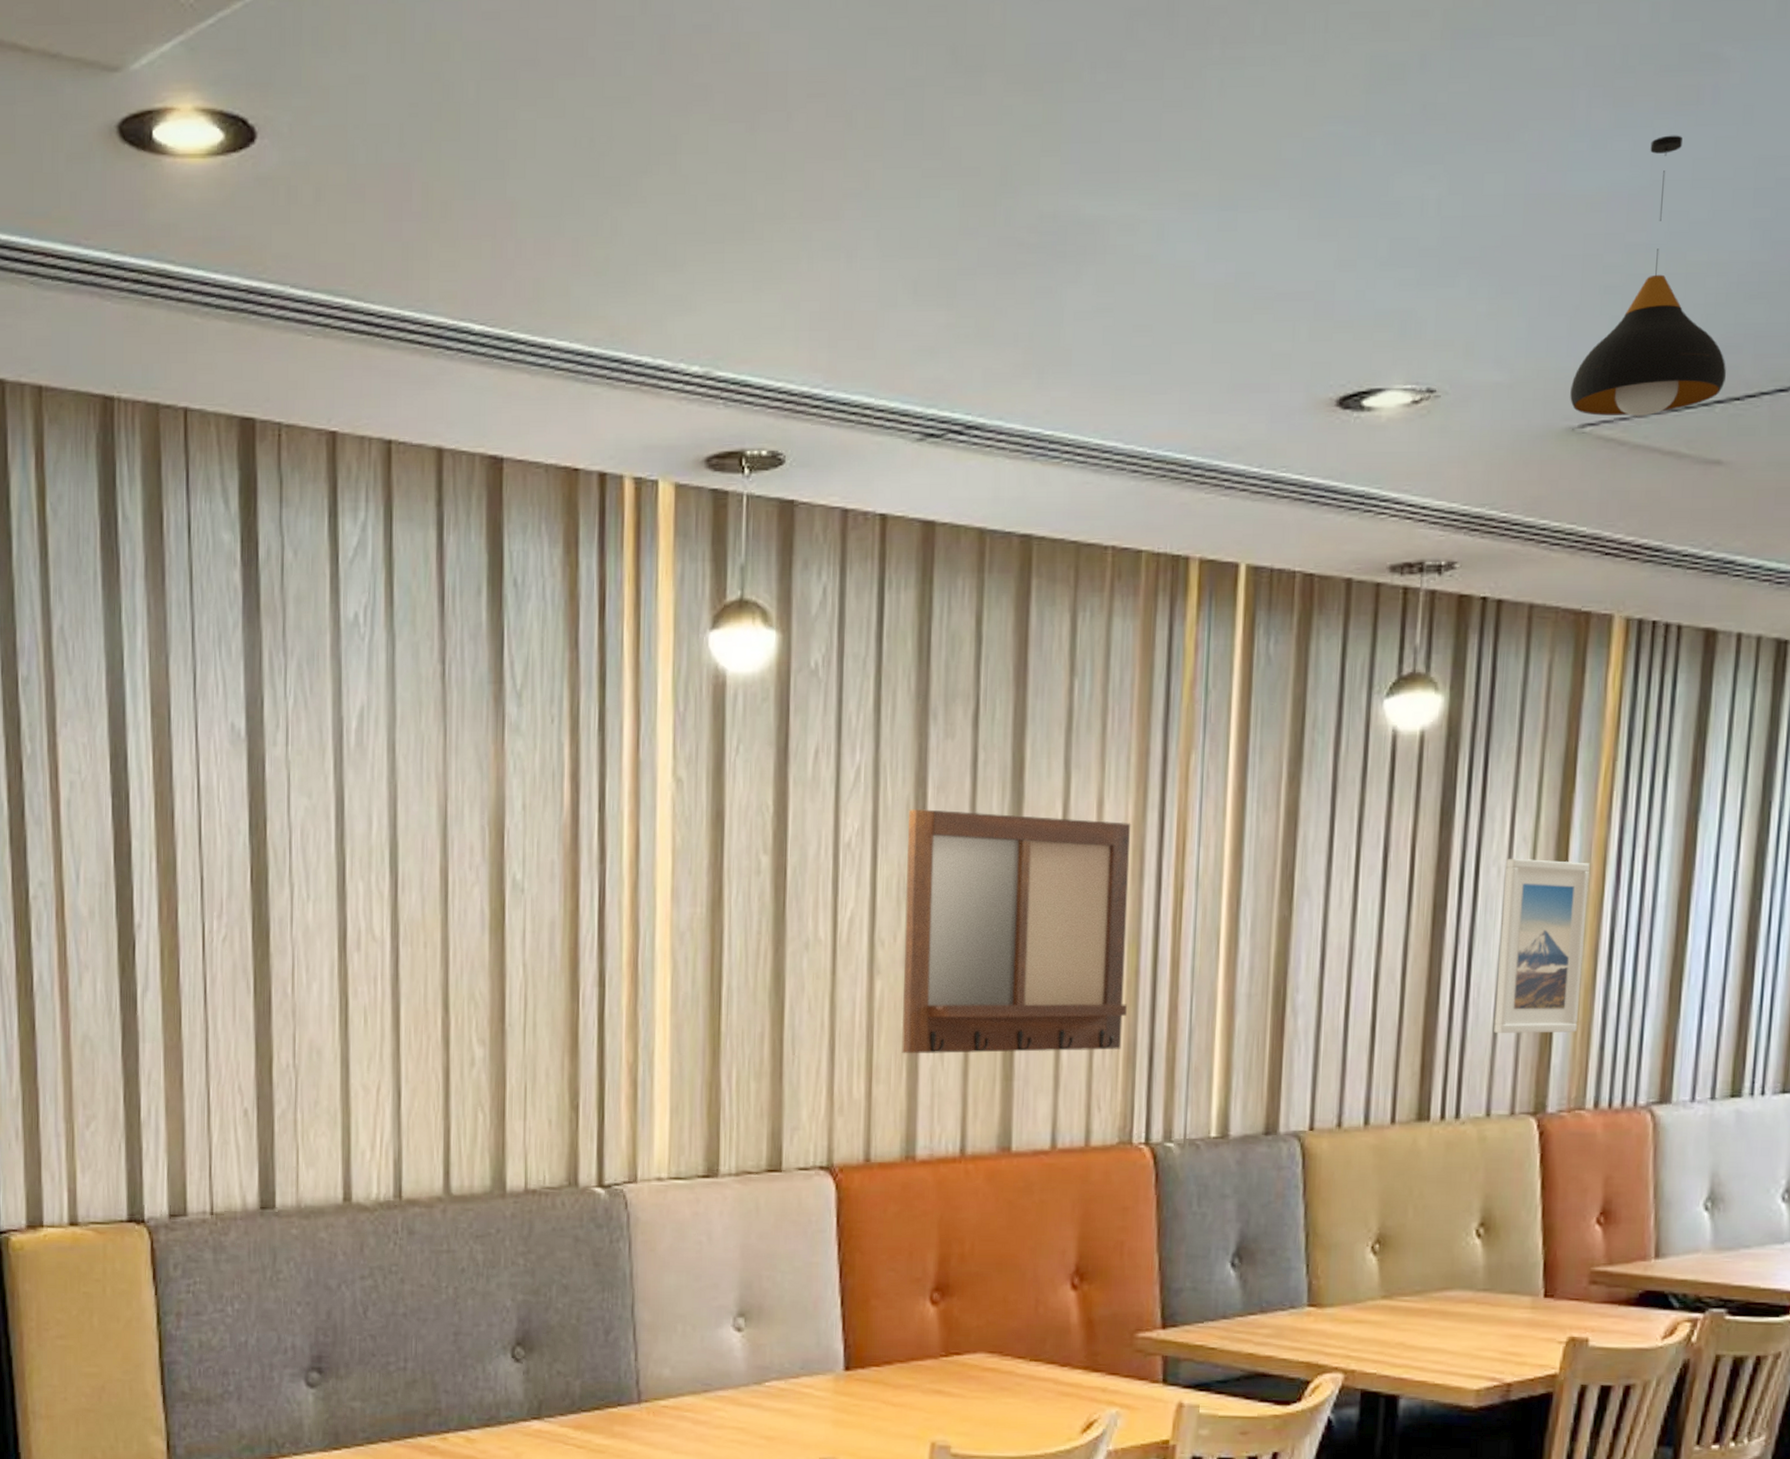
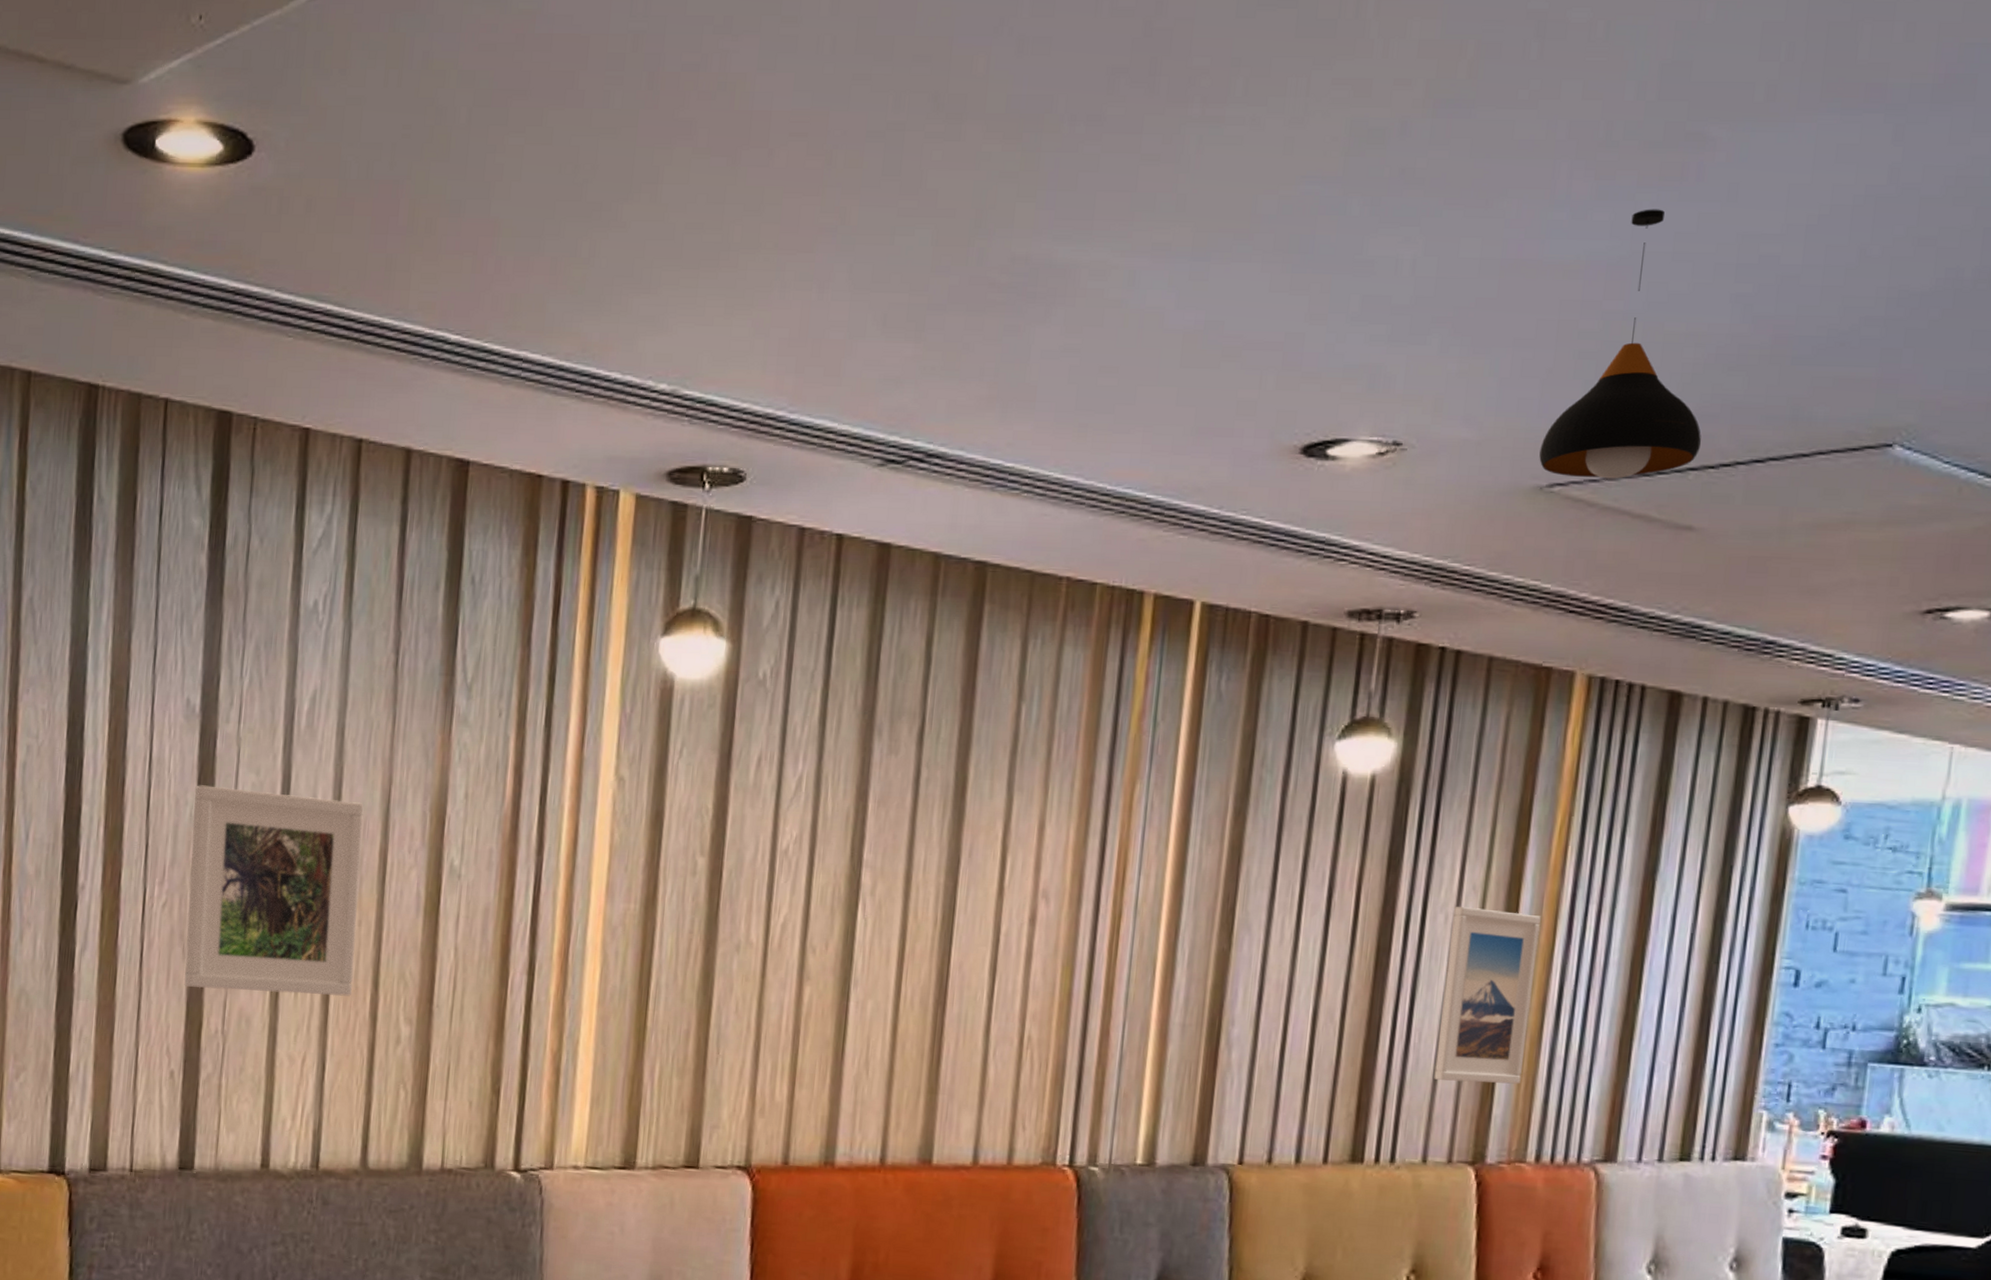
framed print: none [246,812,423,1023] -> present [183,785,364,997]
writing board: present [901,809,1131,1054] -> none [827,821,1072,1071]

